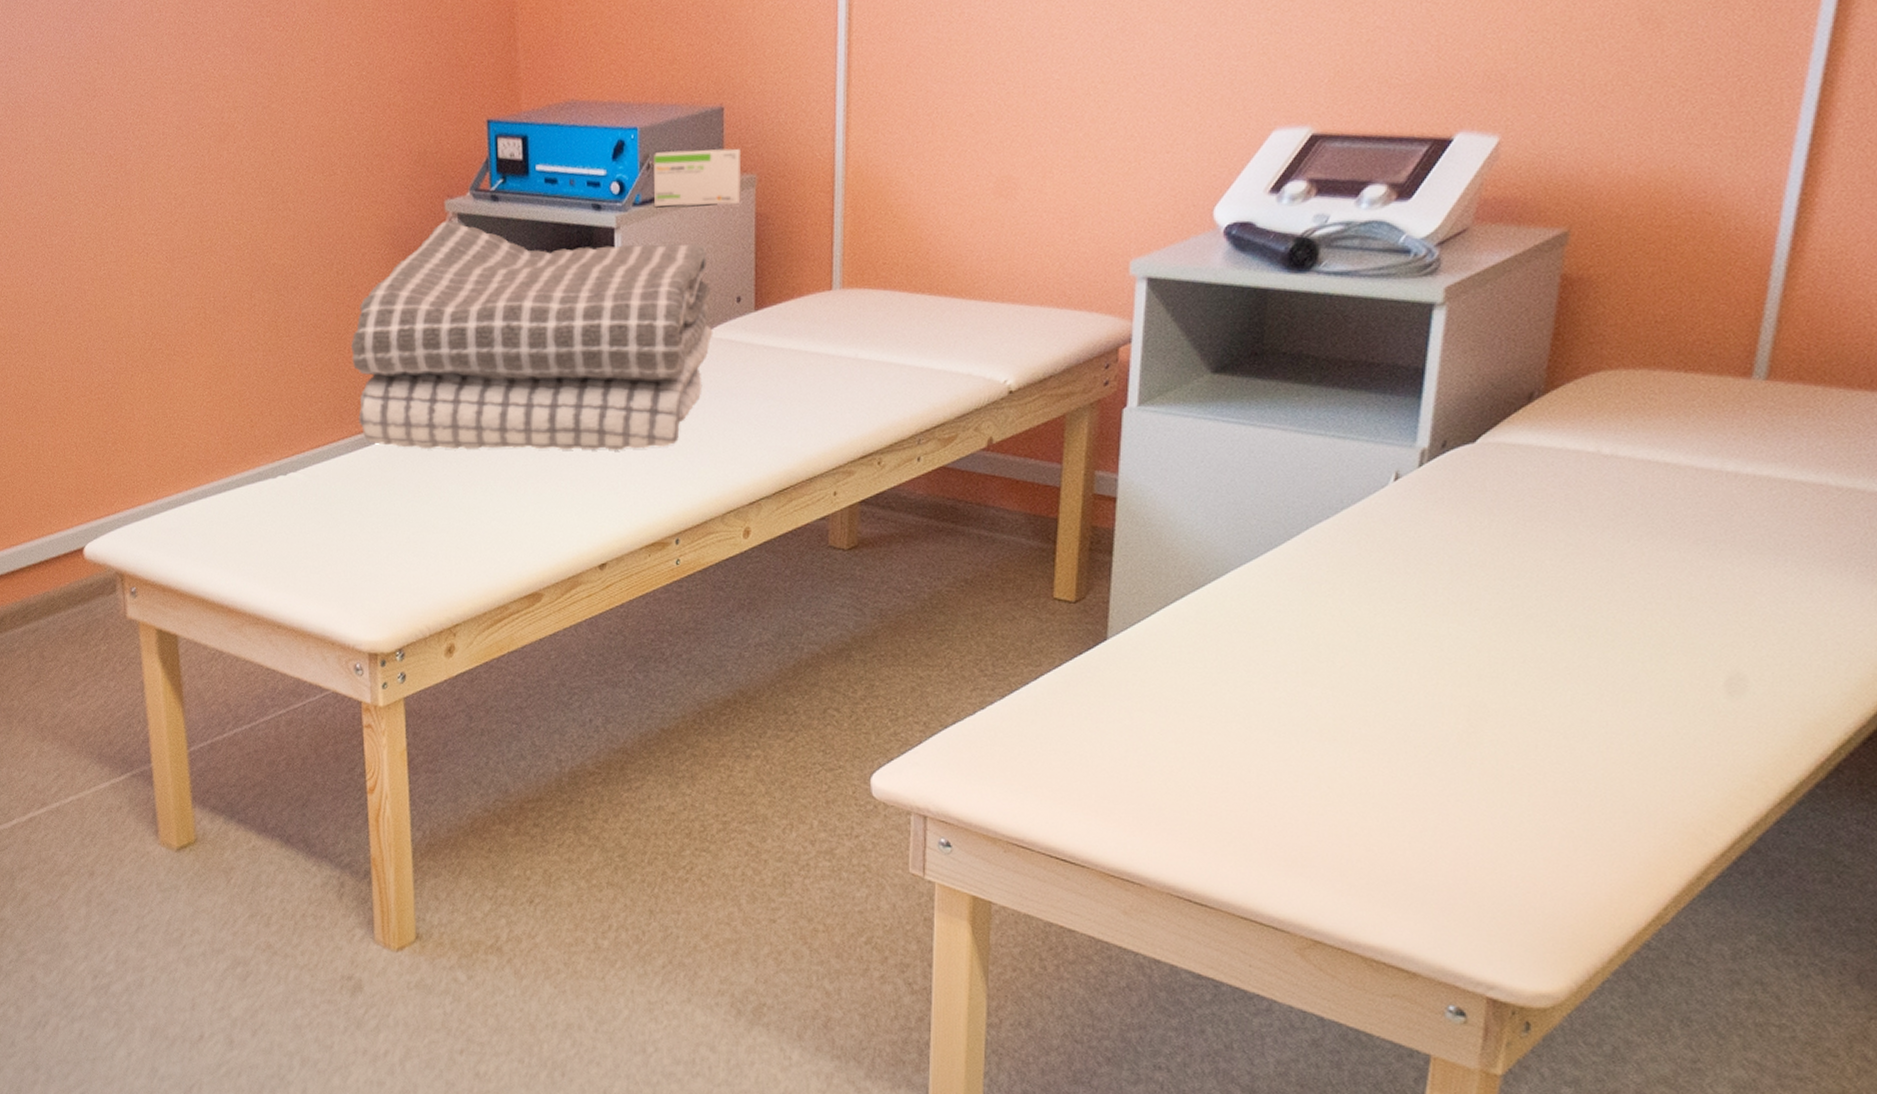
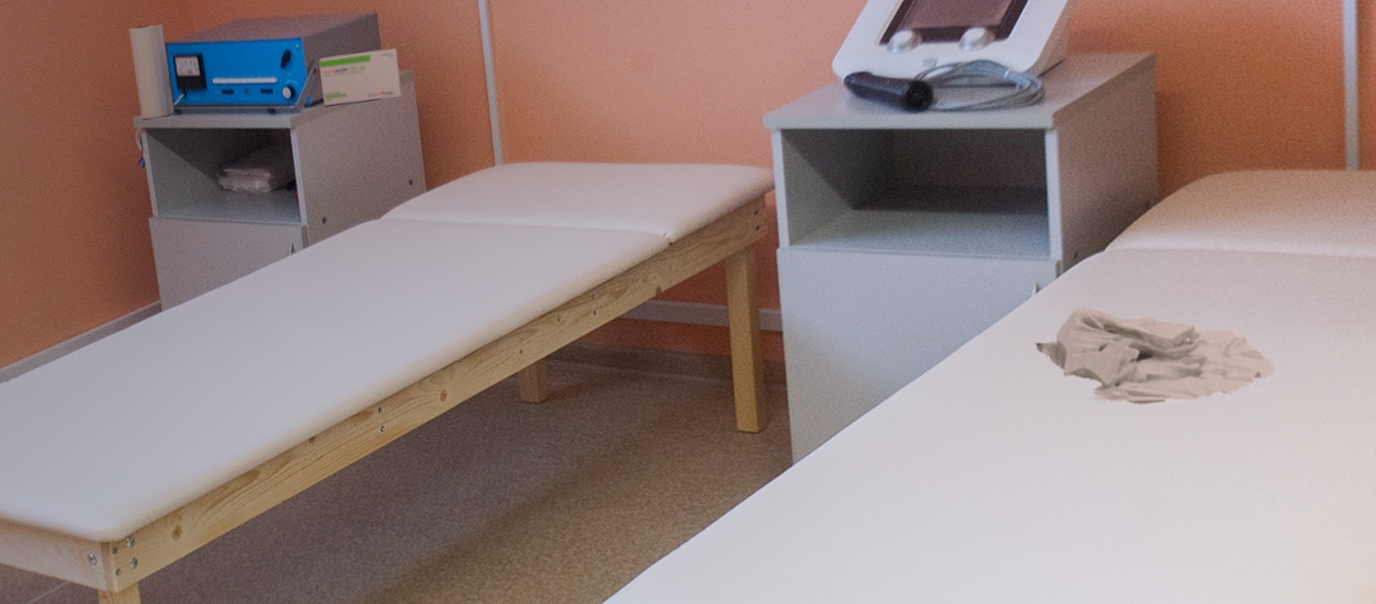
towel: present [351,220,713,450] -> none [58,135,391,346]
paper towel roll: none [450,97,492,204] -> present [129,24,175,120]
tissue: none [1383,501,1635,610] -> present [1034,307,1276,405]

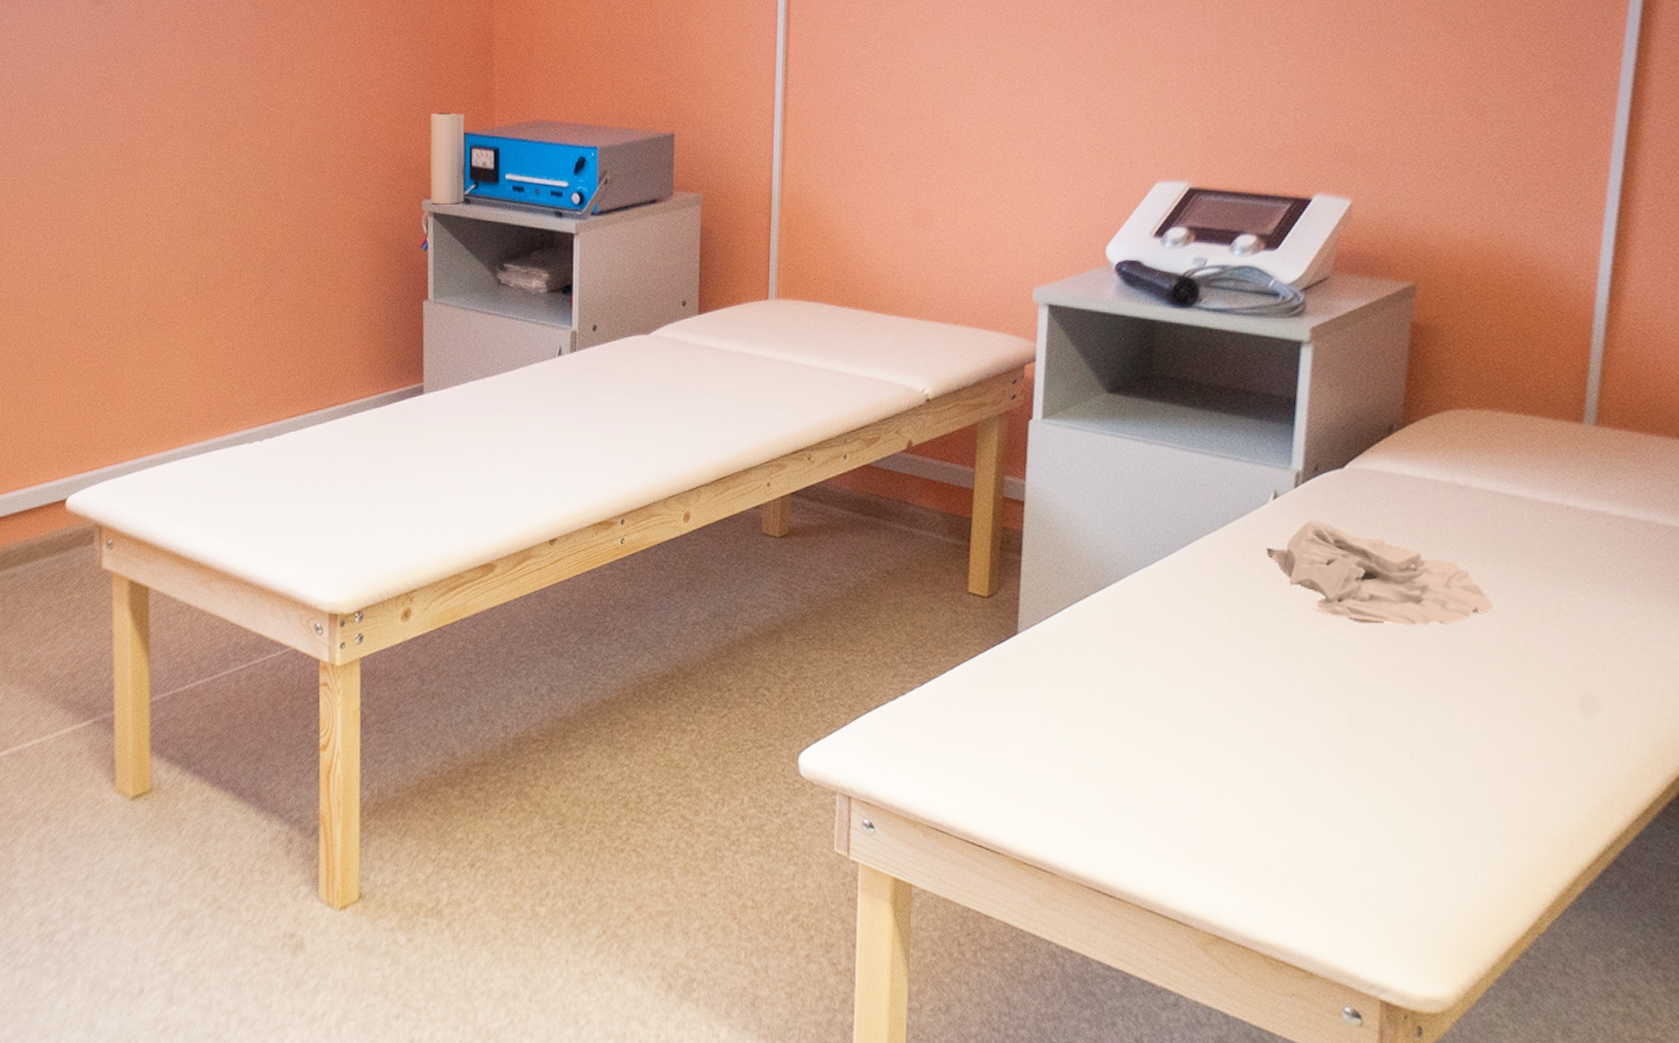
medicine box: present [318,48,402,106] -> none [611,169,690,220]

